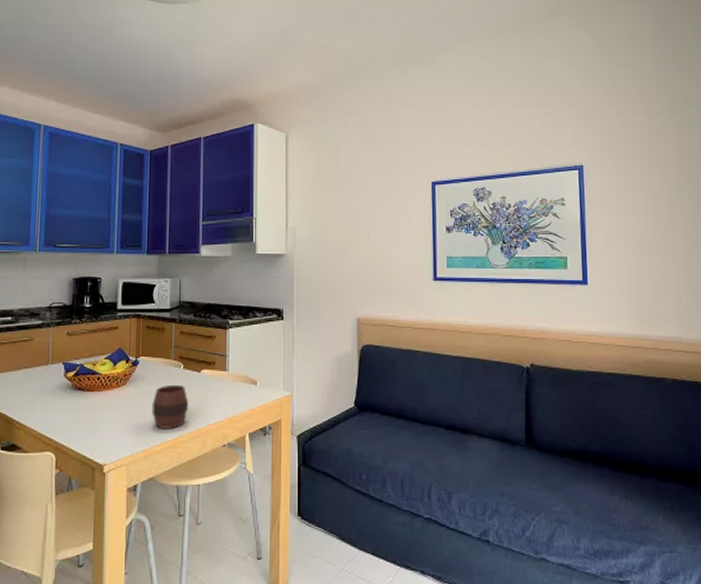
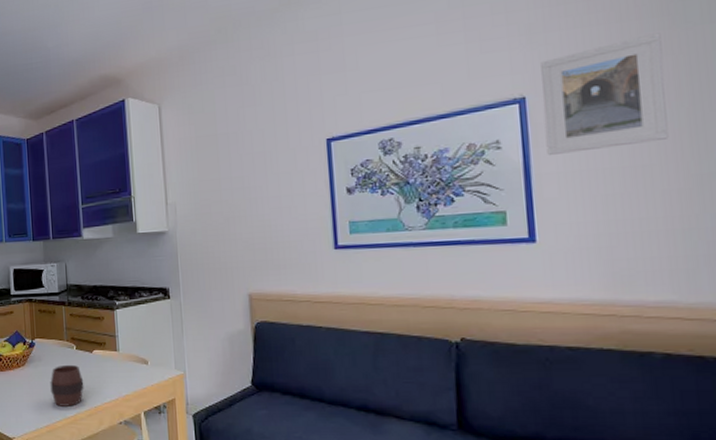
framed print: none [594,128,677,214] -> present [541,32,669,155]

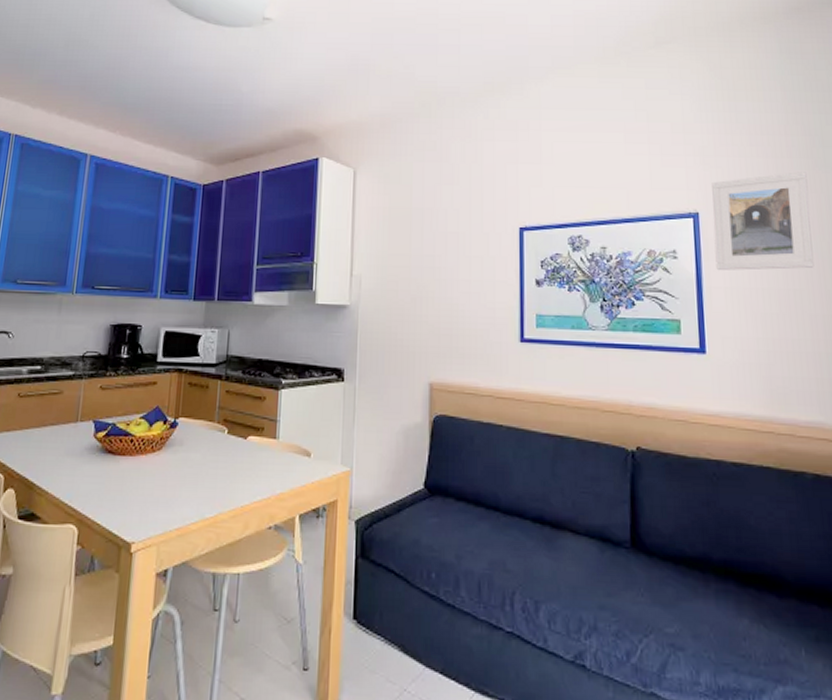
cup: present [50,364,84,406] -> none [189,451,232,505]

